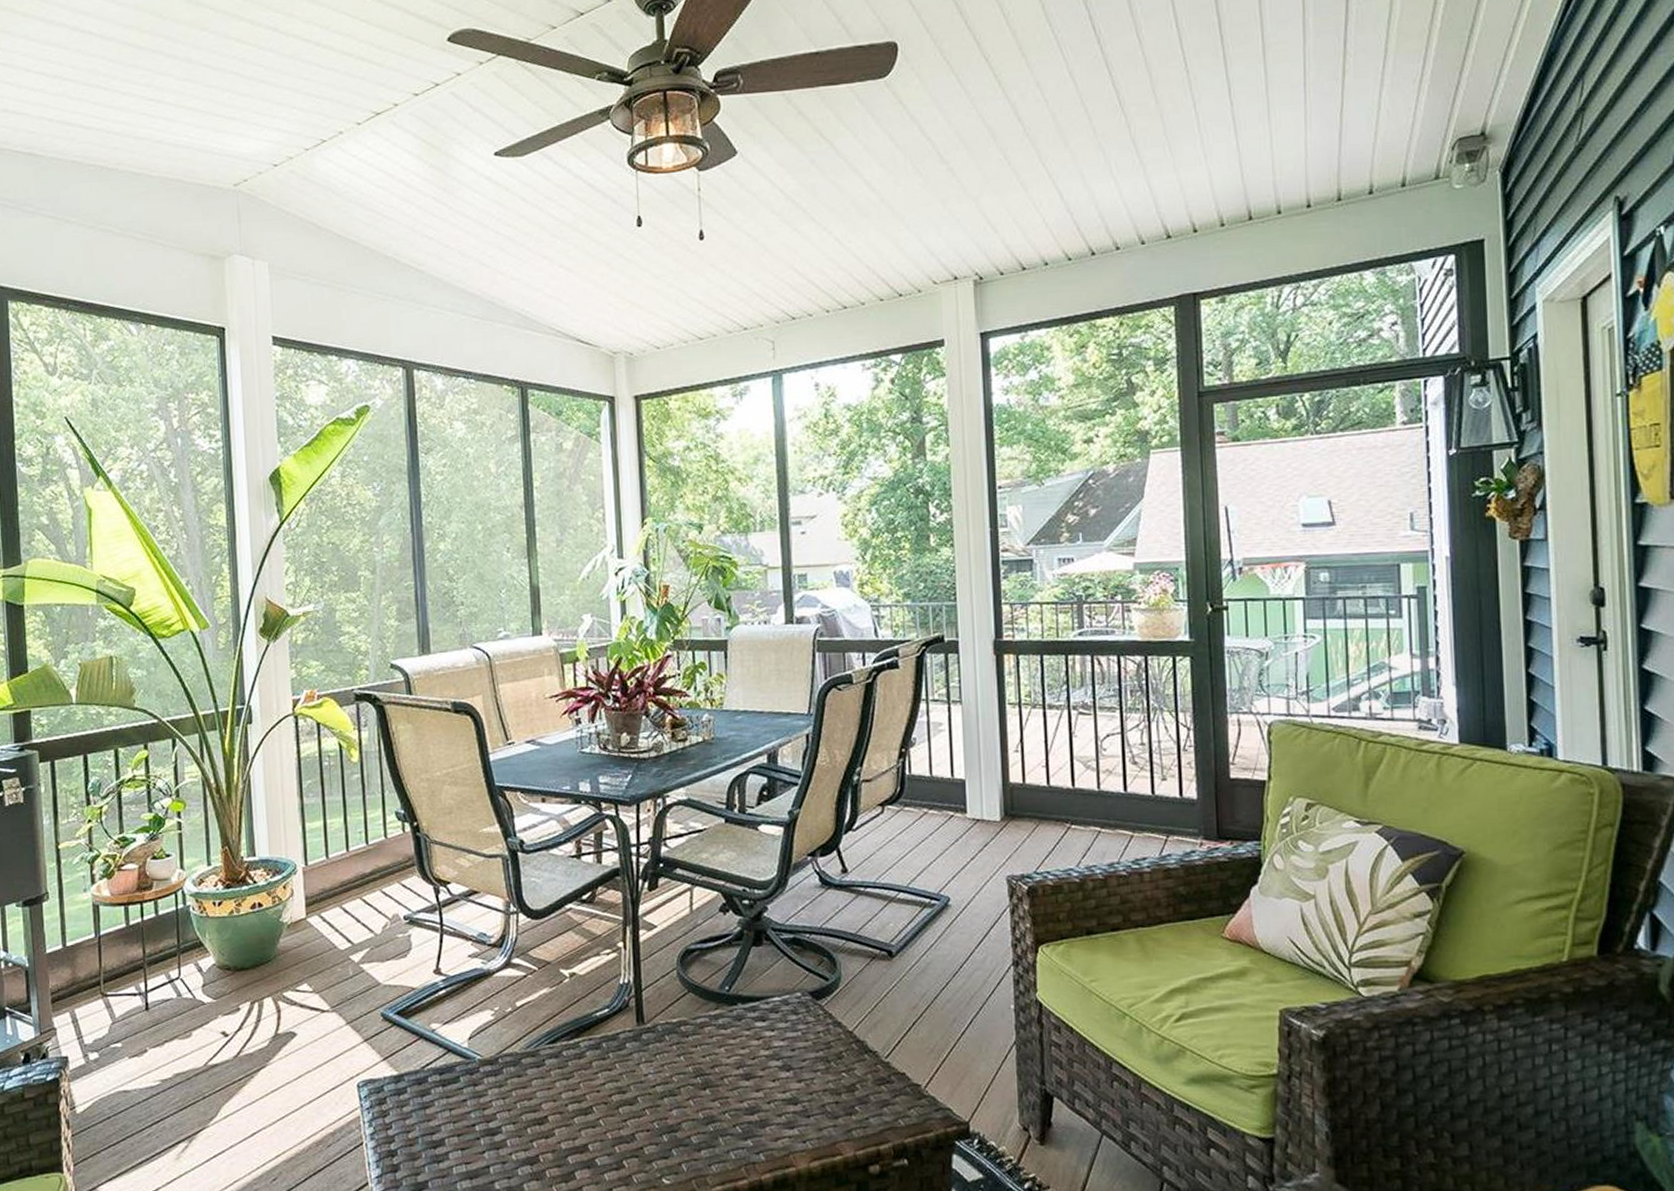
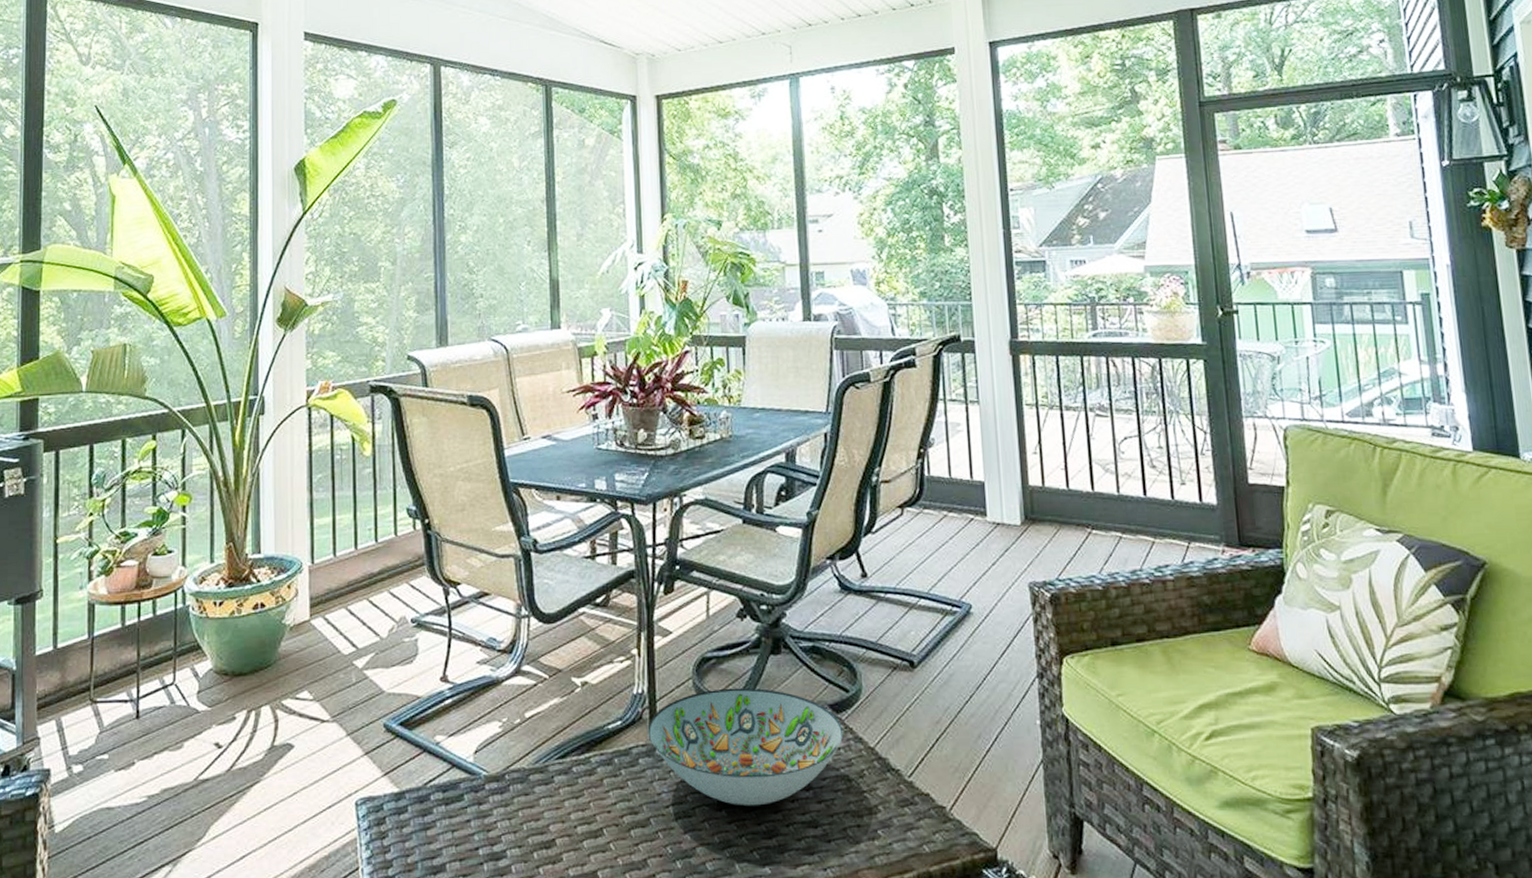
decorative bowl: none [634,977,823,1086] -> present [647,687,844,806]

